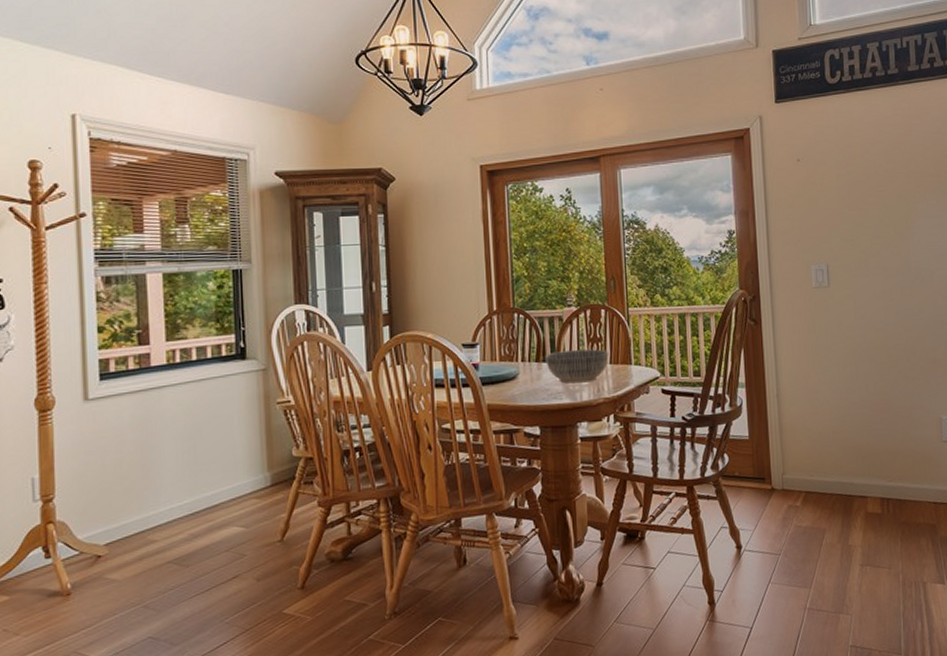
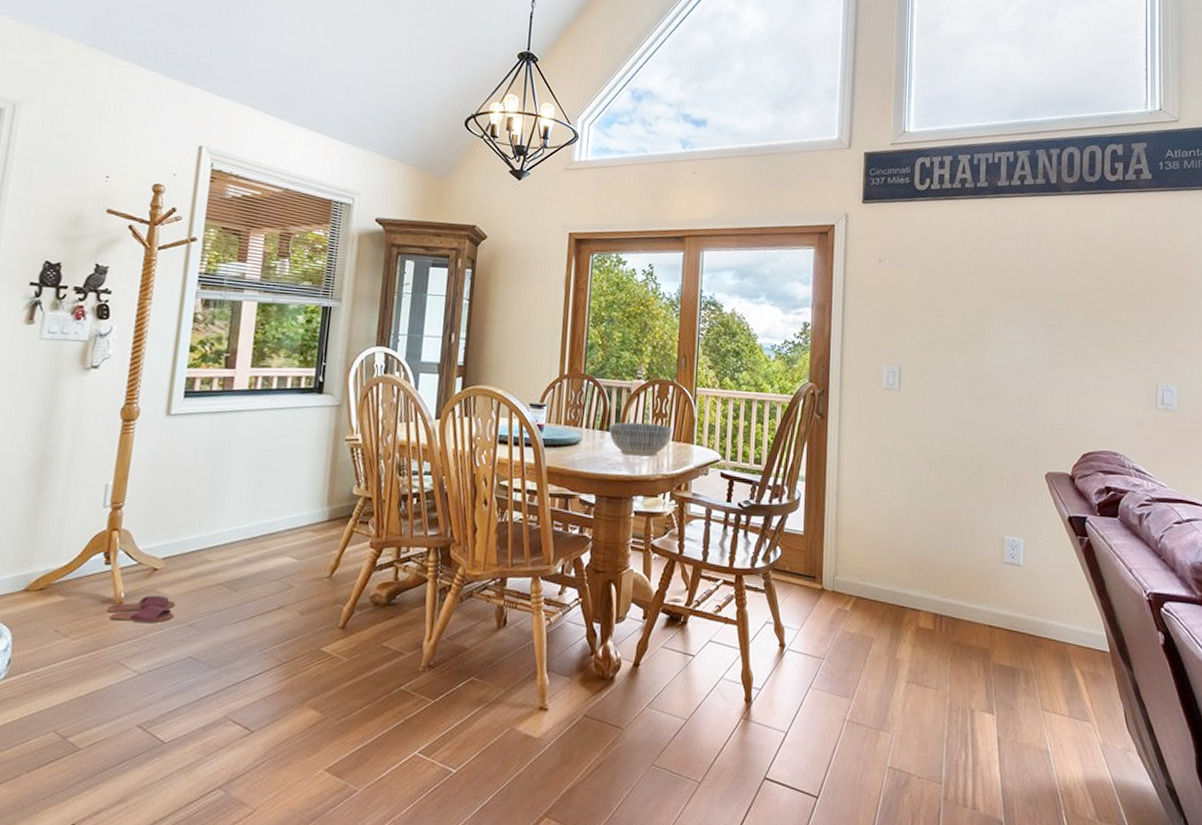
slippers: none [56,581,126,612] -> present [107,595,175,623]

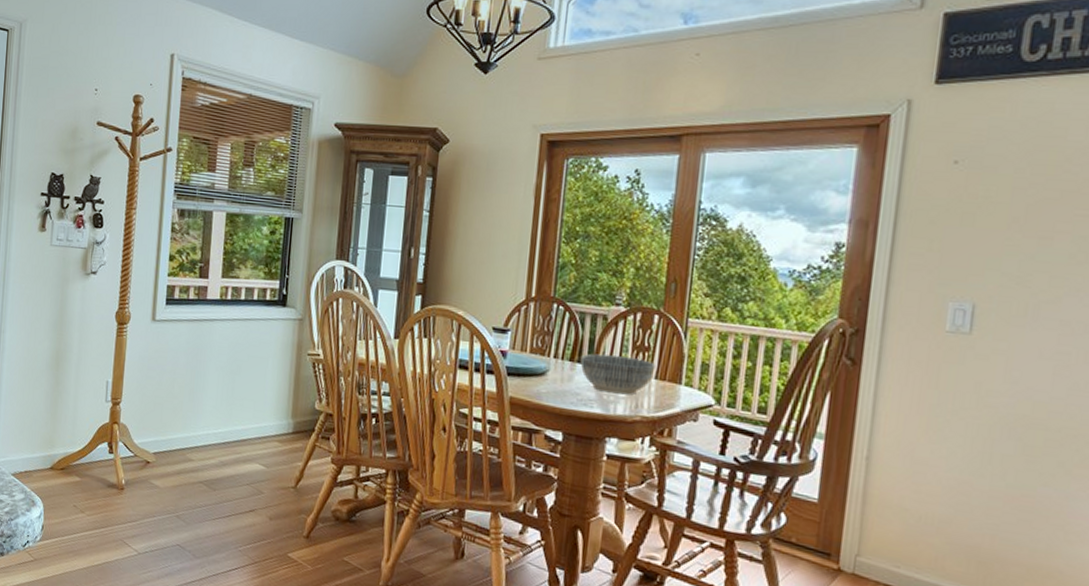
slippers: present [107,595,175,623] -> none [112,484,165,510]

